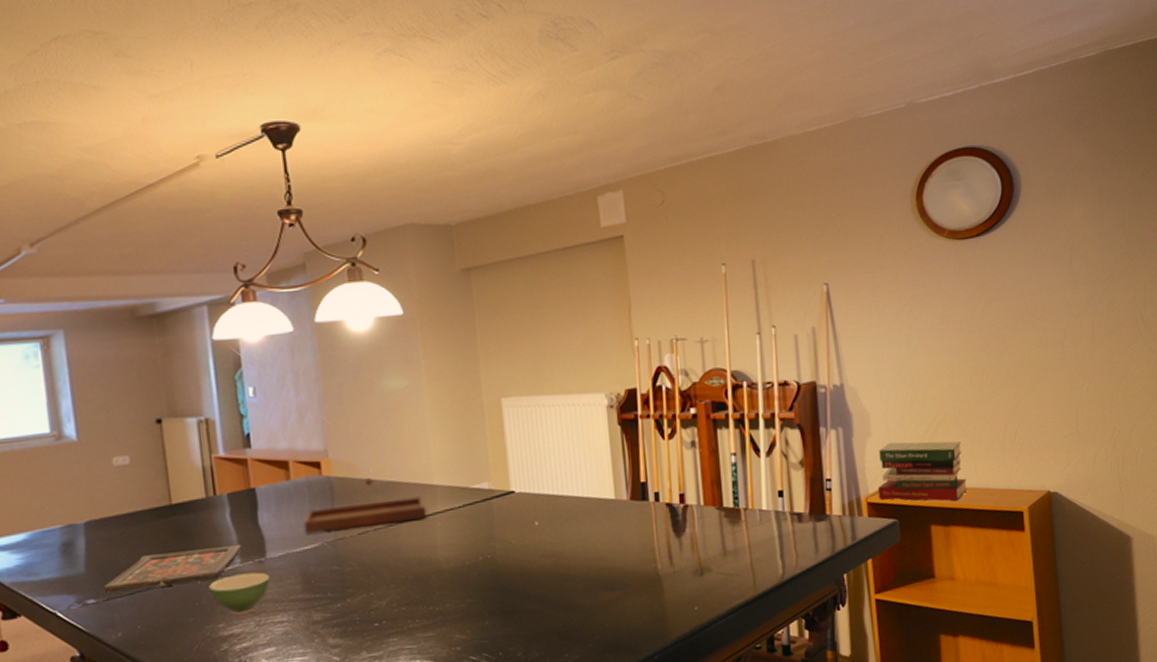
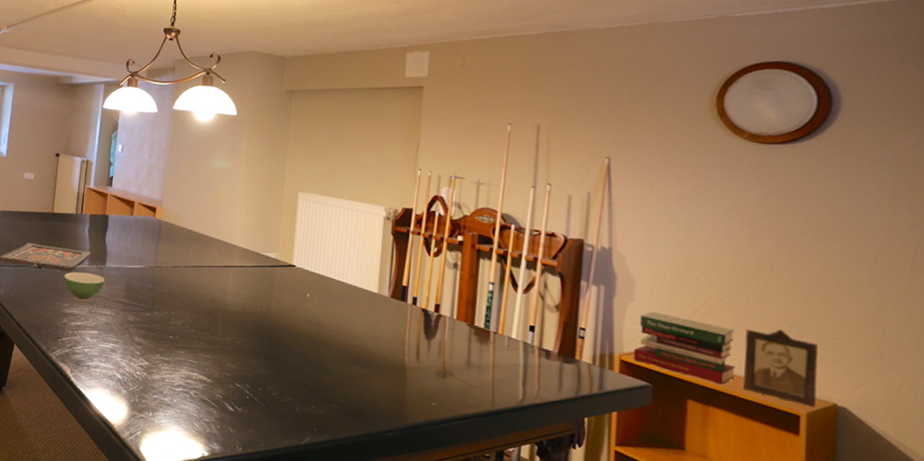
tray: present [303,477,427,534] -> none [135,227,225,269]
photo frame: none [970,430,1034,501] -> present [743,328,818,408]

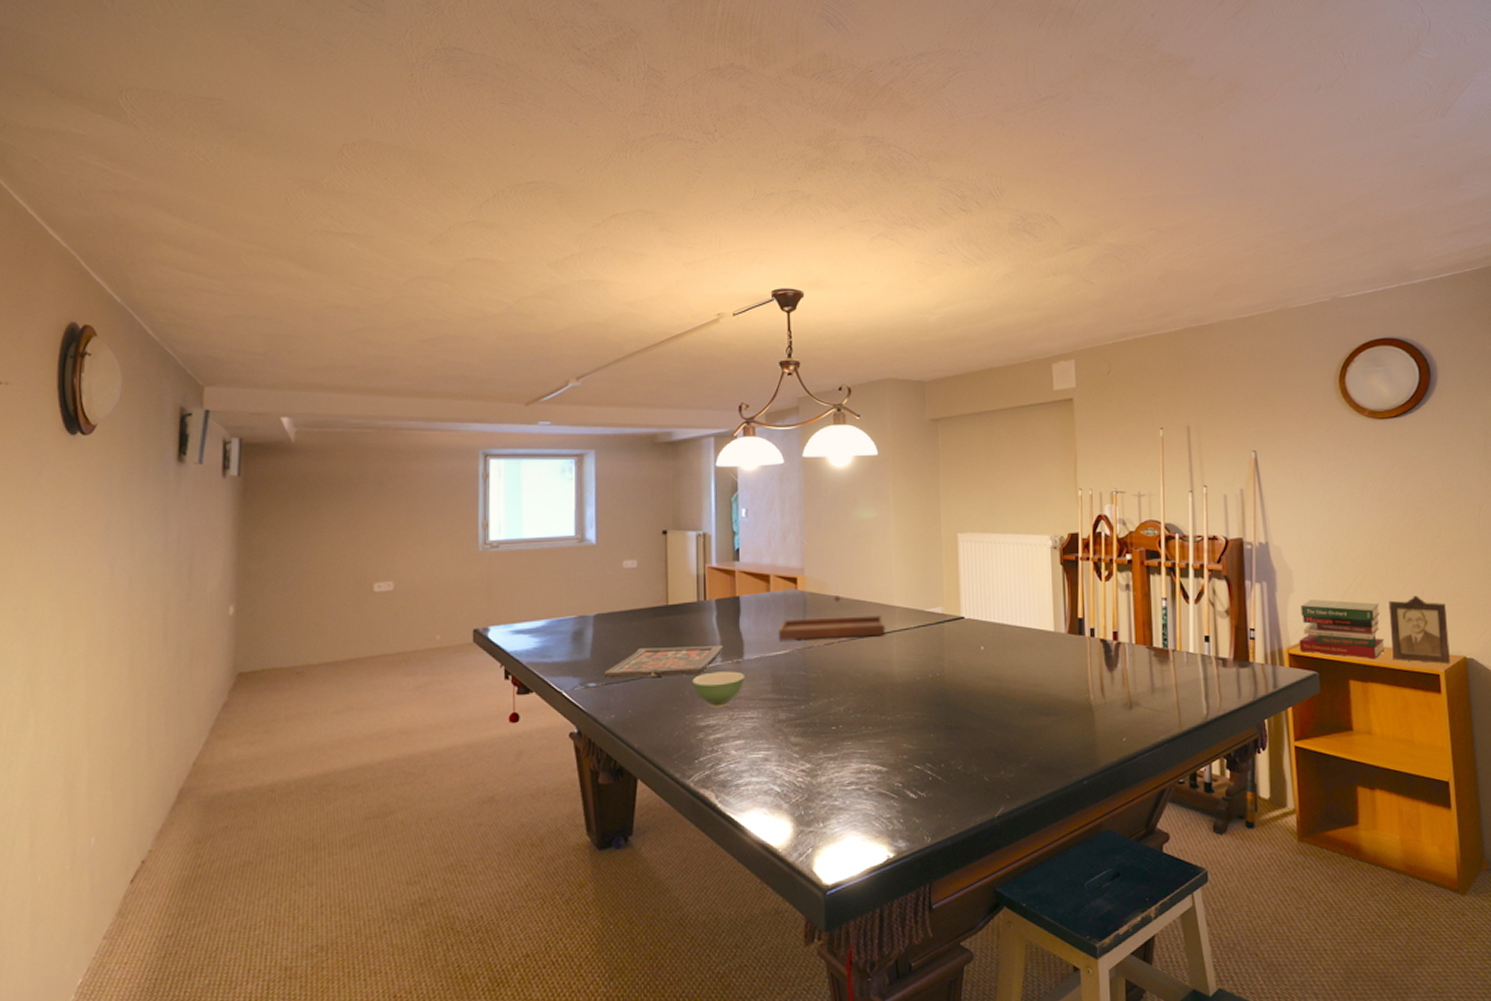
tray: none [135,227,225,269] -> present [778,594,886,641]

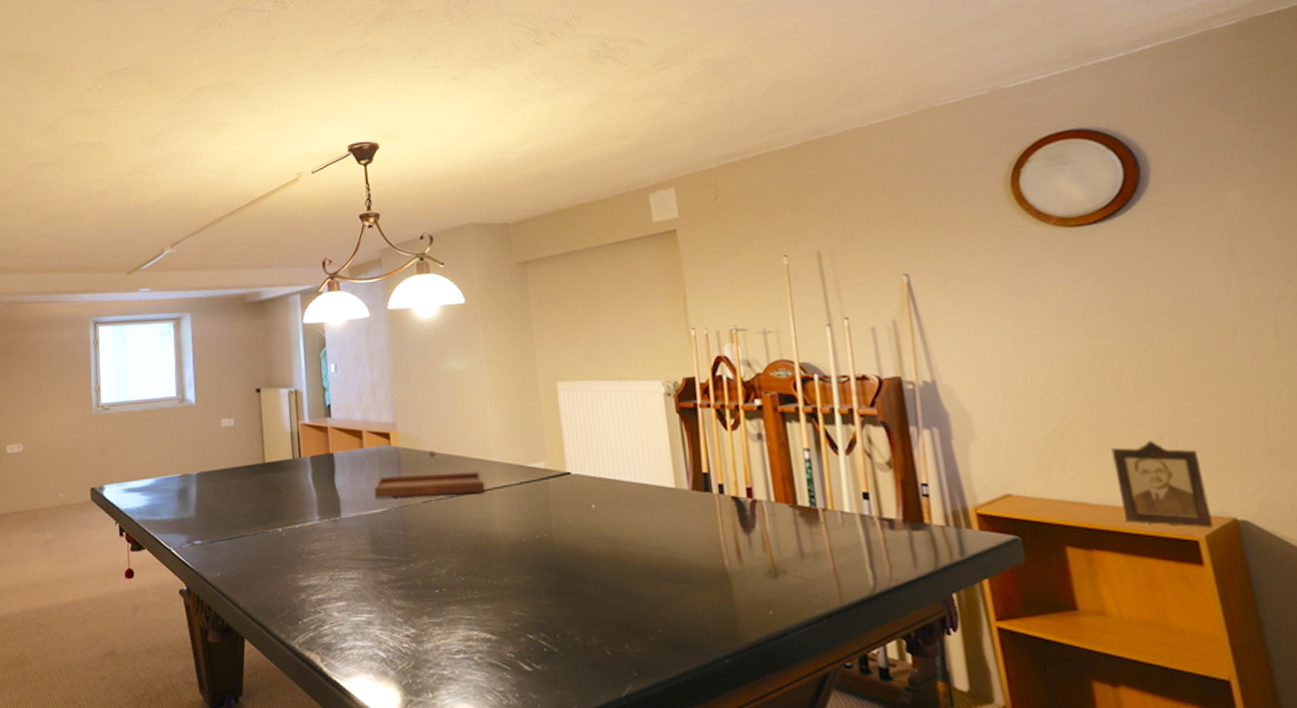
board game: present [604,646,724,678] -> none [208,504,321,536]
bowl: present [692,671,746,709] -> none [292,530,344,569]
books: present [1299,599,1385,659] -> none [987,448,1113,521]

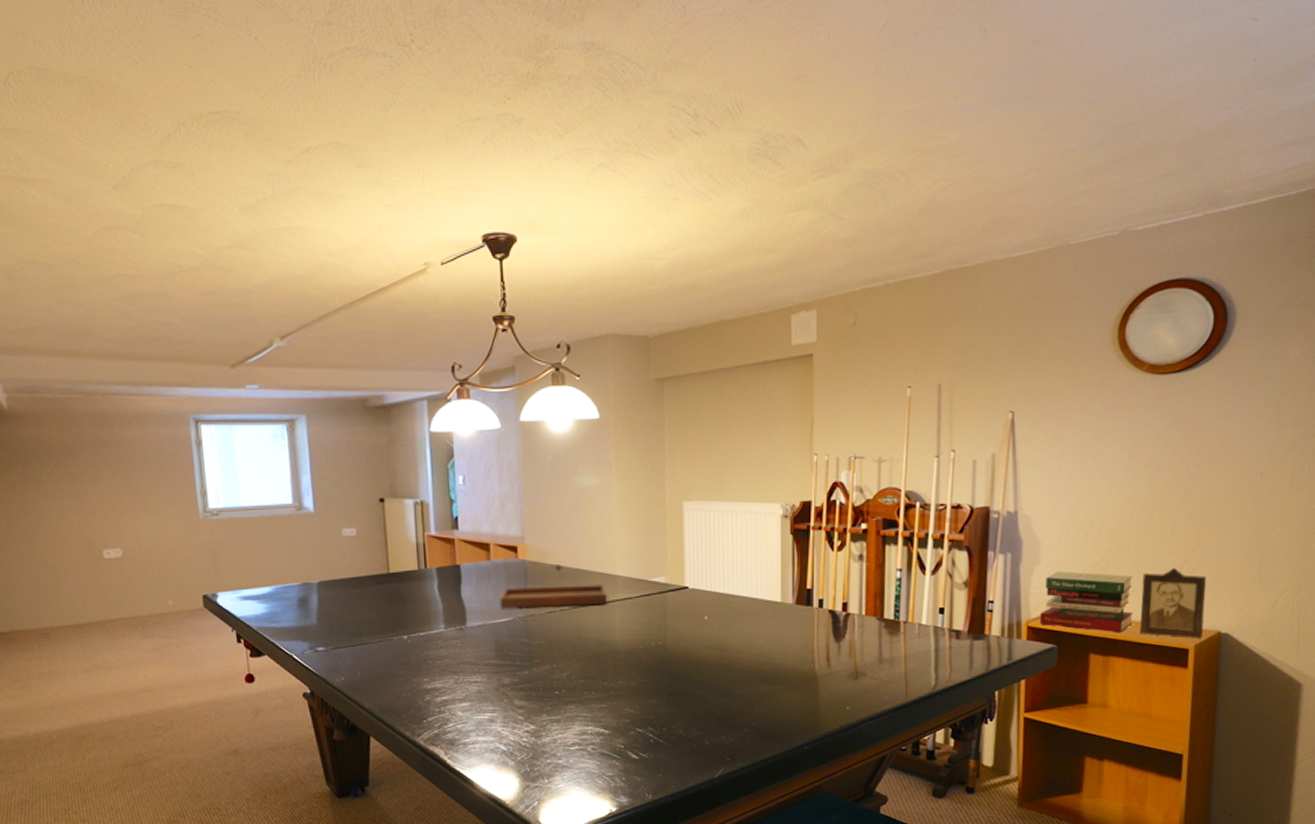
books: none [987,448,1113,521] -> present [1039,571,1133,633]

